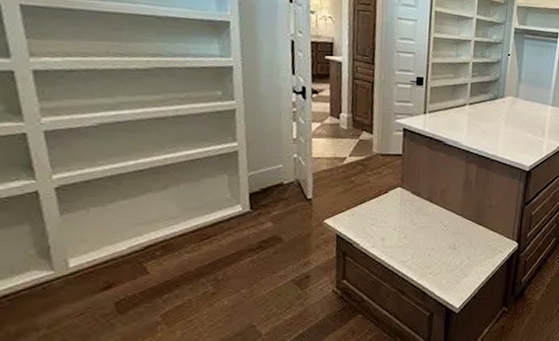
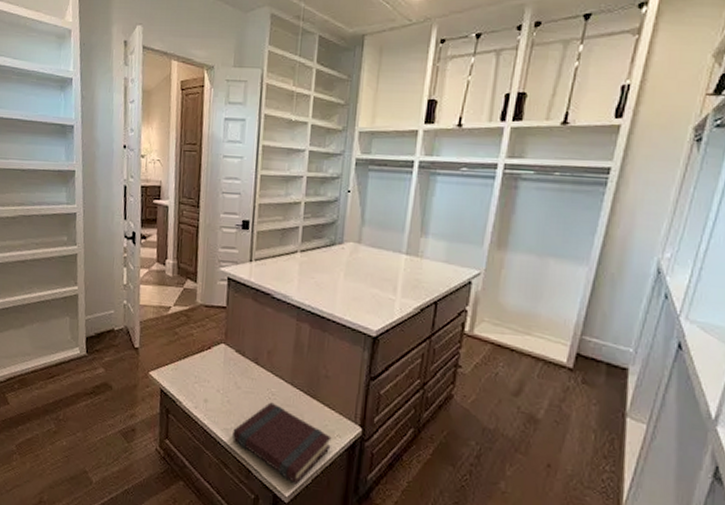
book: none [409,233,494,297] -> present [232,402,332,485]

